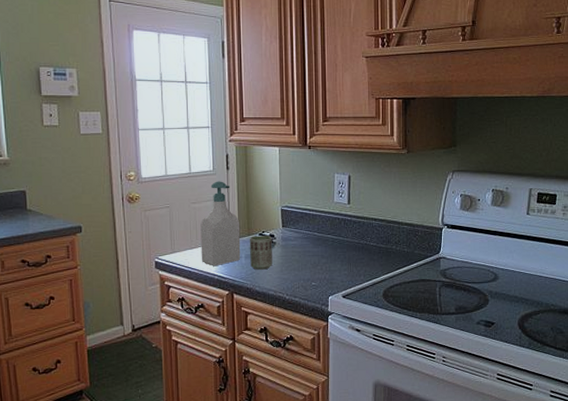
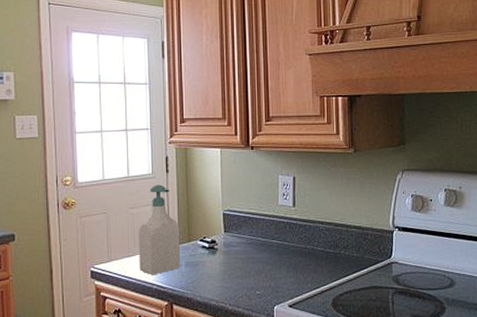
cup: present [250,235,272,270] -> none [190,241,214,279]

